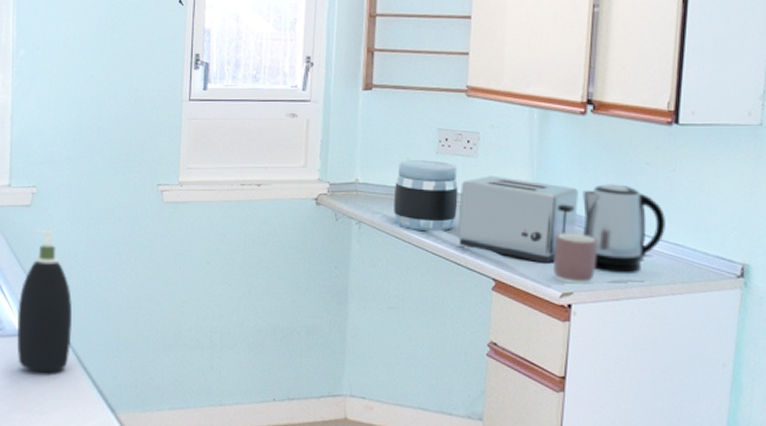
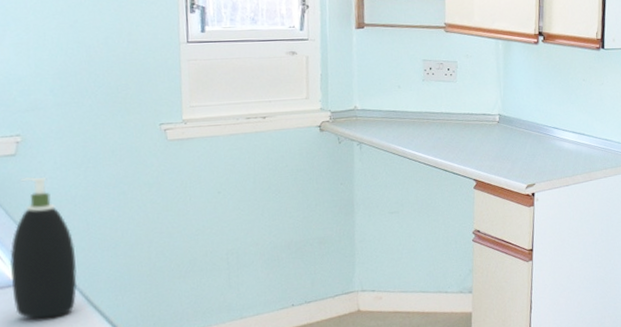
jar: present [394,160,458,232] -> none [388,86,443,147]
toaster: present [458,175,578,263] -> none [444,96,536,163]
mug: present [552,233,599,284] -> none [519,137,552,177]
kettle: present [582,183,666,275] -> none [539,96,599,166]

